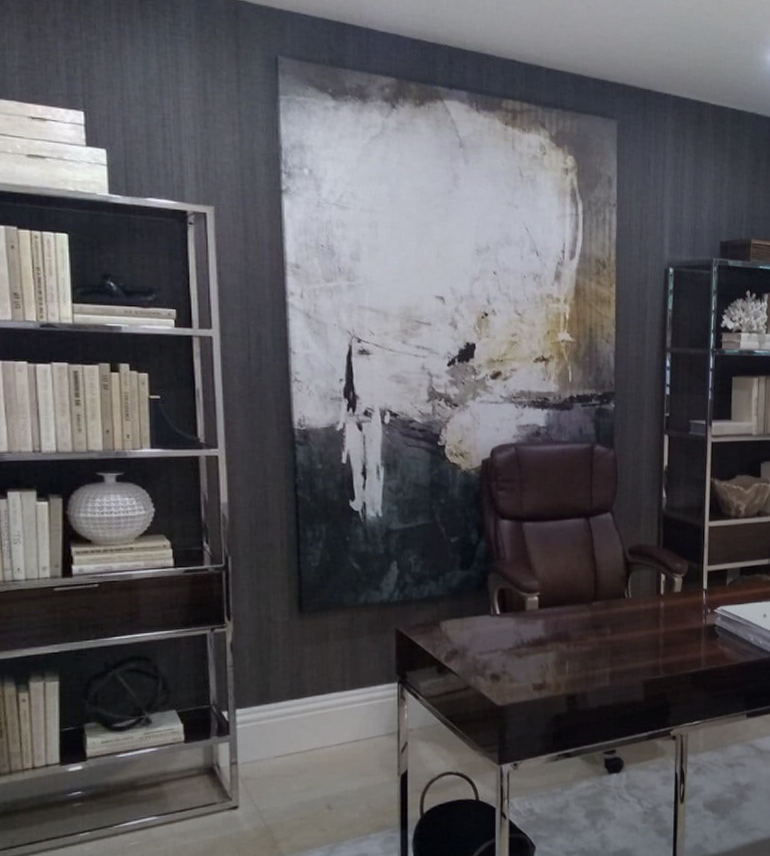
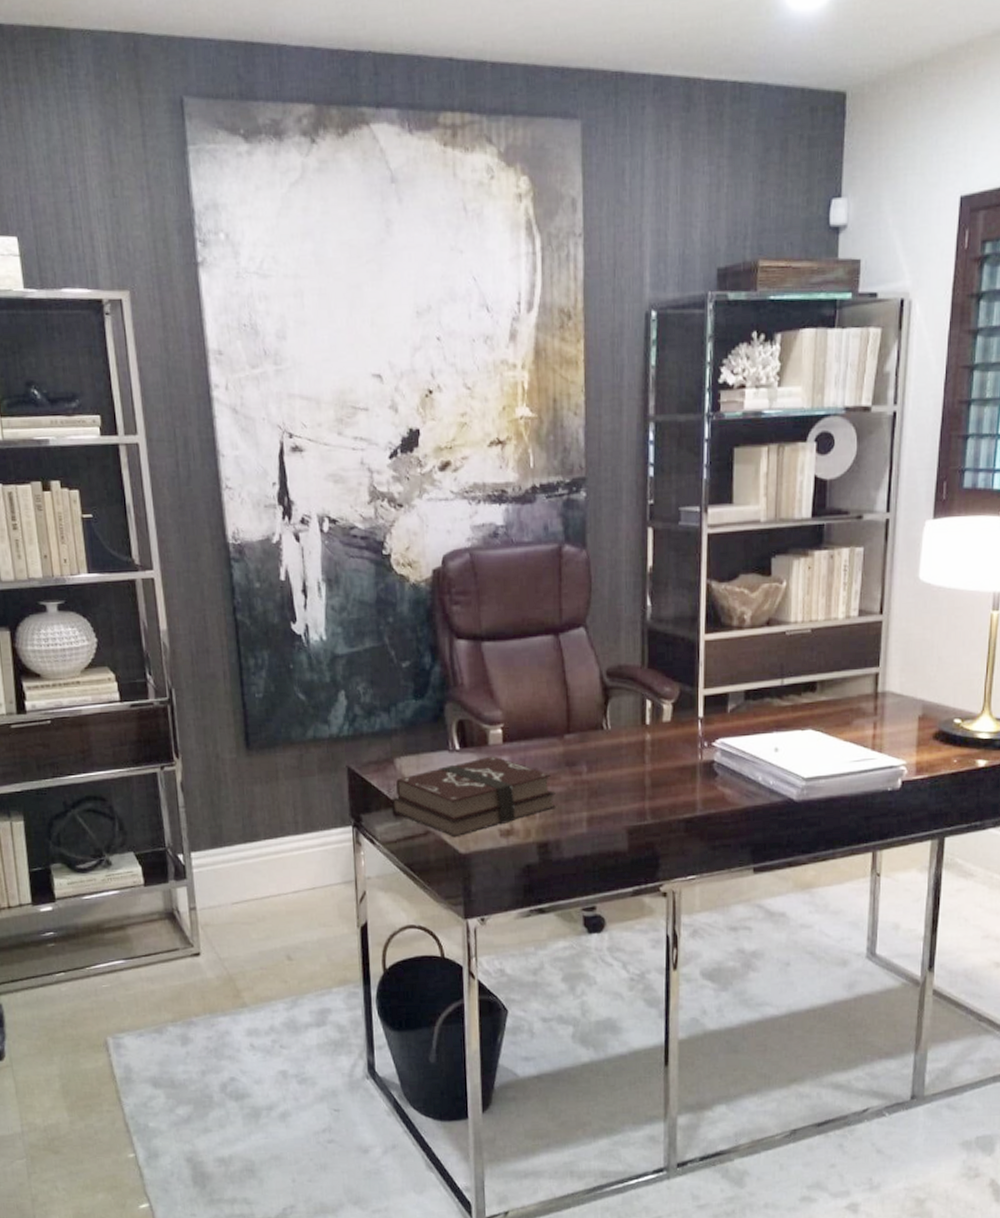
hardback book: none [436,620,583,692] -> present [392,756,556,838]

